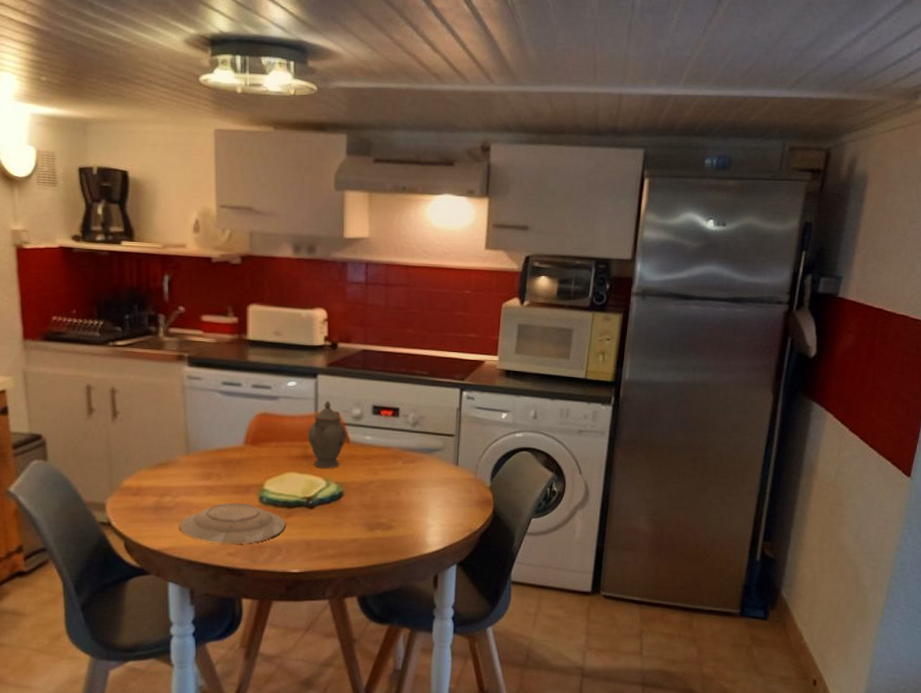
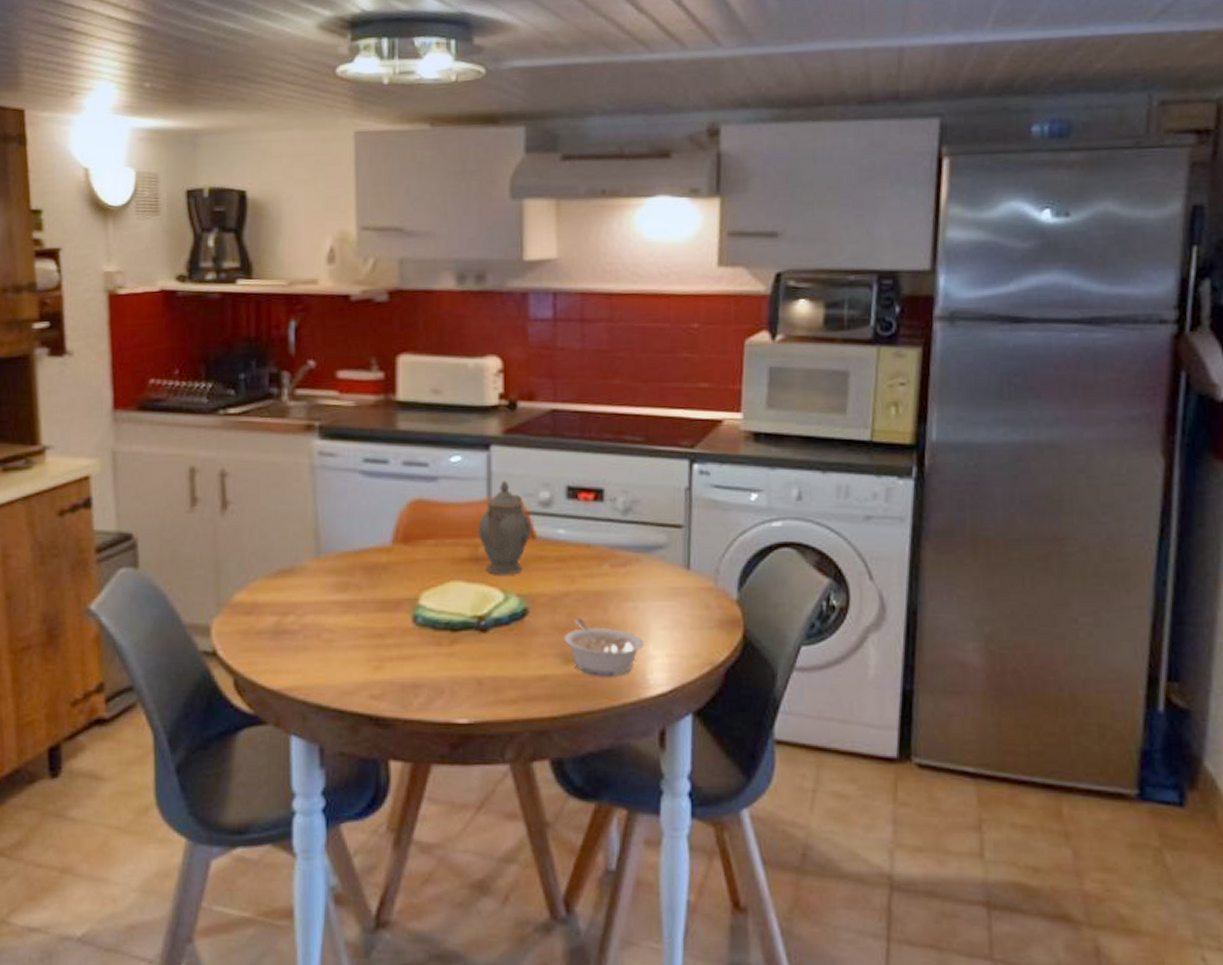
plate: present [179,502,286,544] -> none [305,623,449,682]
legume: none [369,499,424,540] -> present [565,617,643,677]

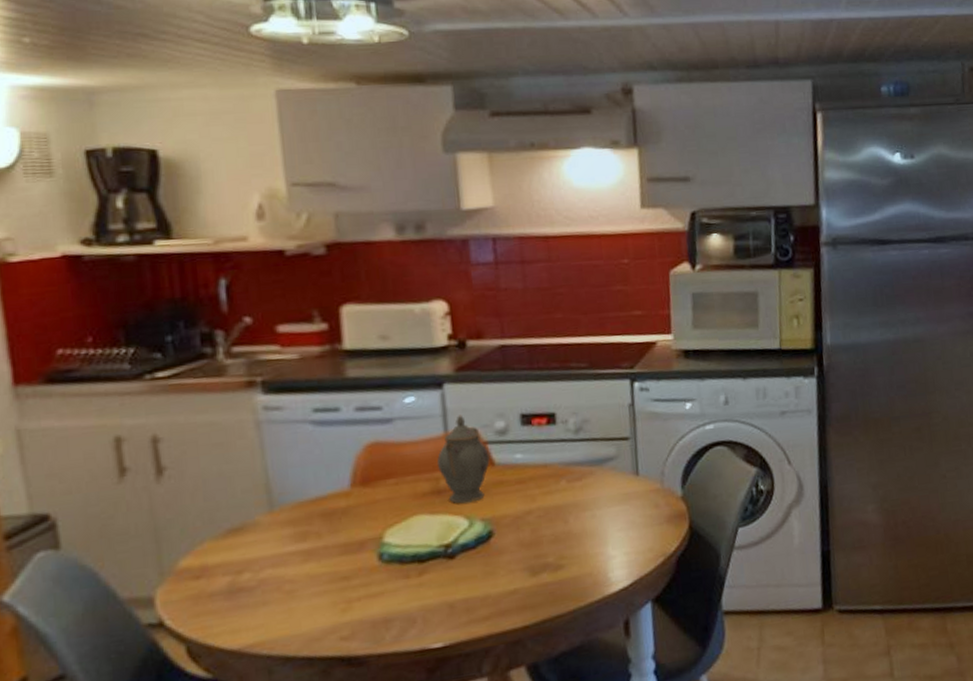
legume: present [565,617,643,677] -> none [530,532,603,583]

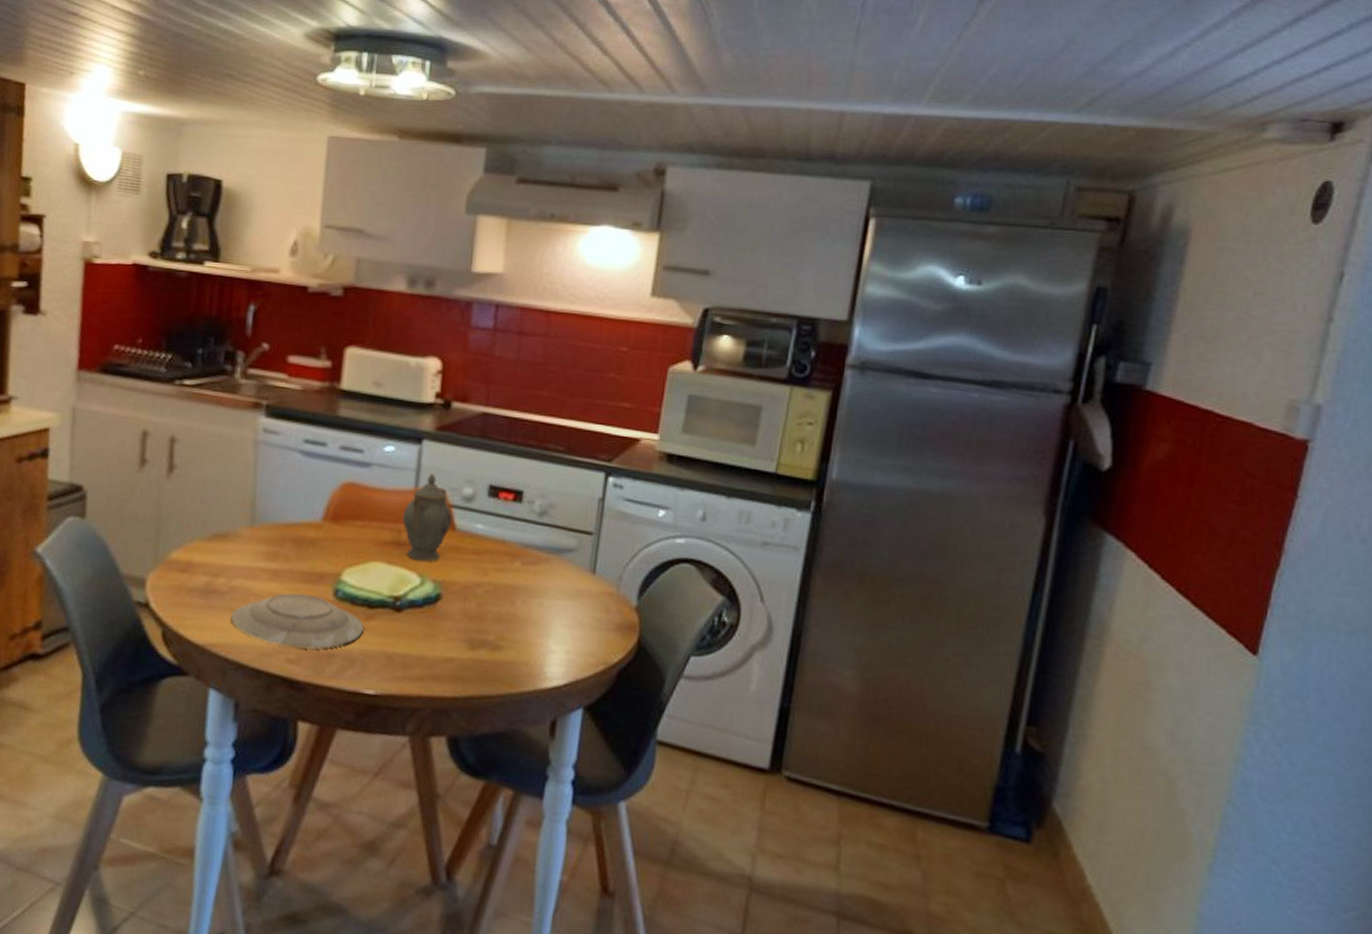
plate: none [266,565,419,627] -> present [231,593,364,649]

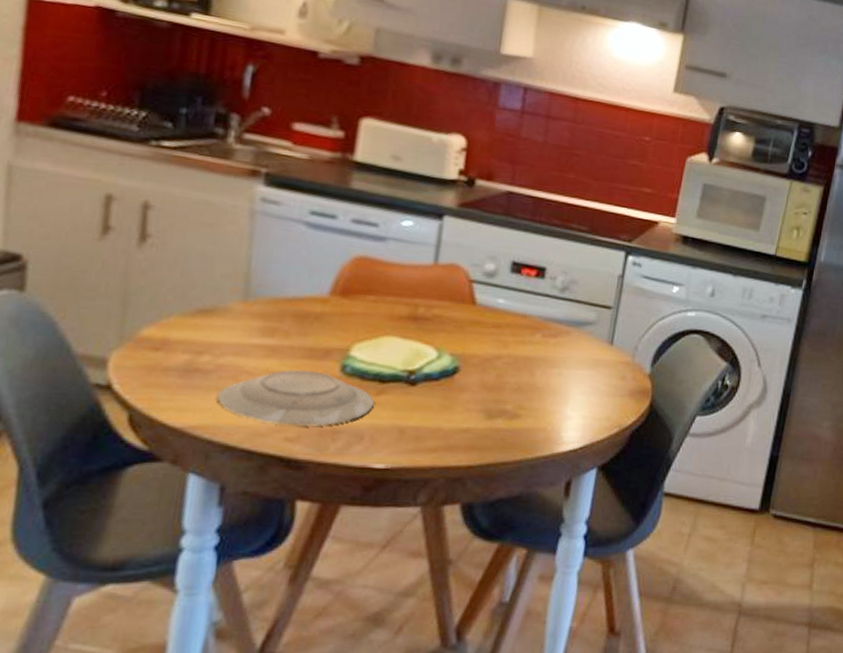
teapot: present [402,473,453,562] -> none [420,249,473,335]

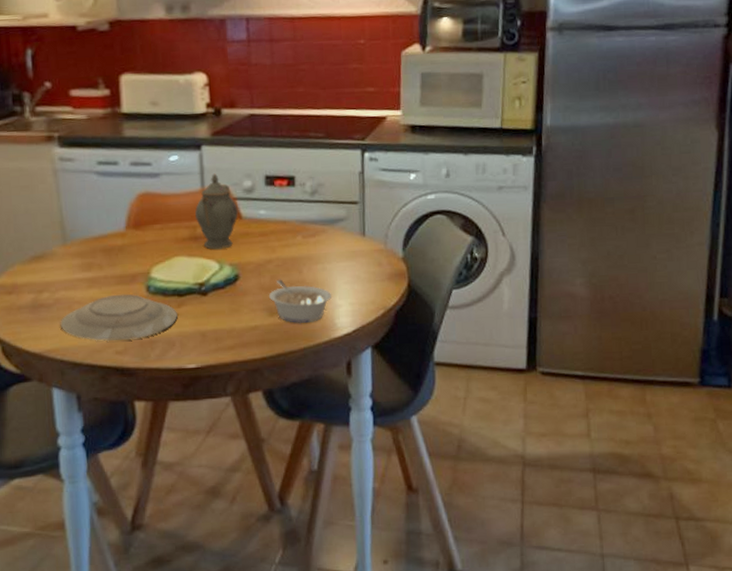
teapot: none [420,249,473,335] -> present [195,173,238,250]
legume: none [490,379,563,433] -> present [269,279,331,324]

